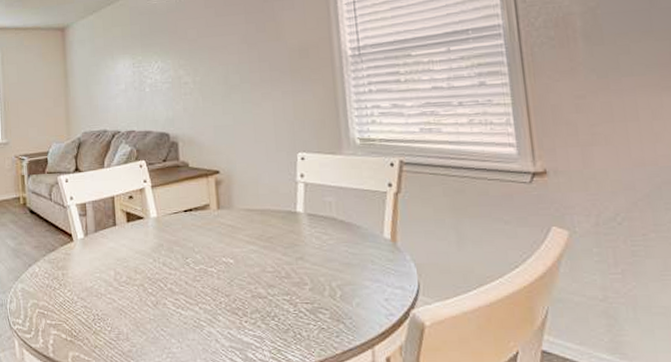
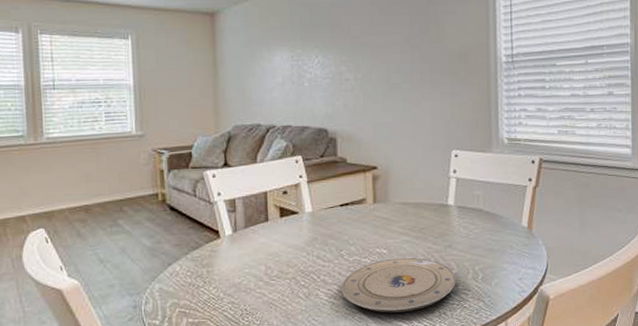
plate: none [188,269,311,329] -> present [341,258,456,313]

